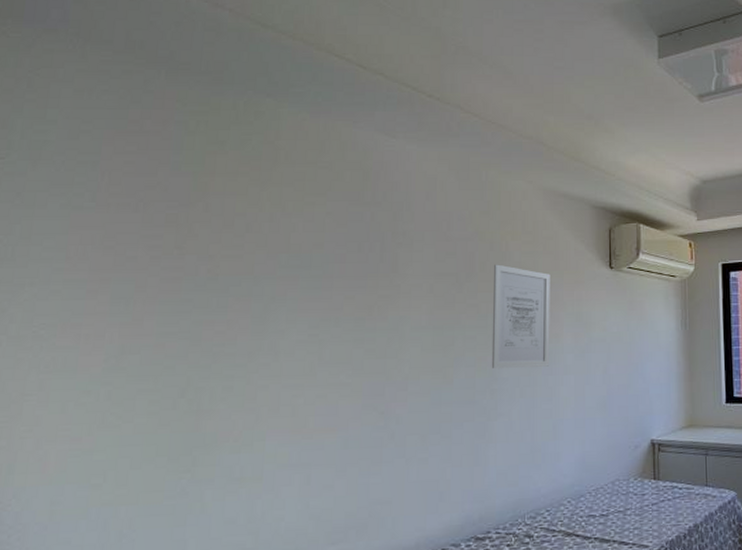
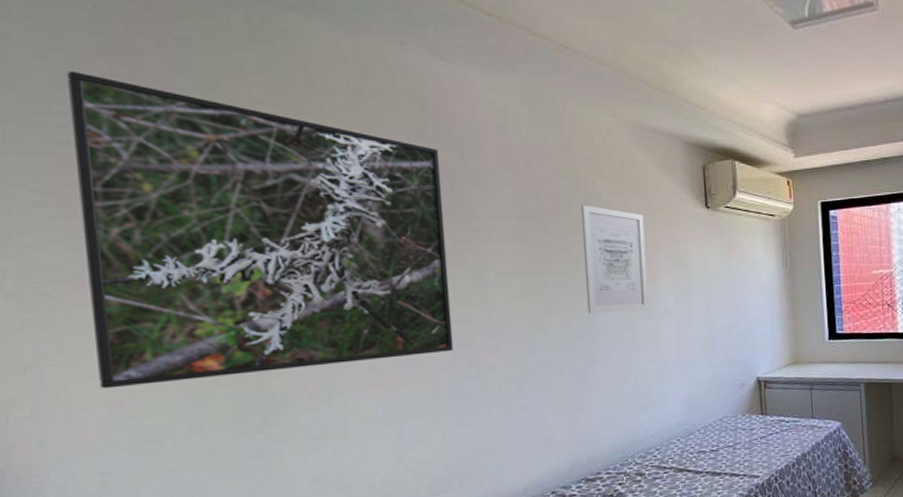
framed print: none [65,149,374,424] -> present [67,70,454,389]

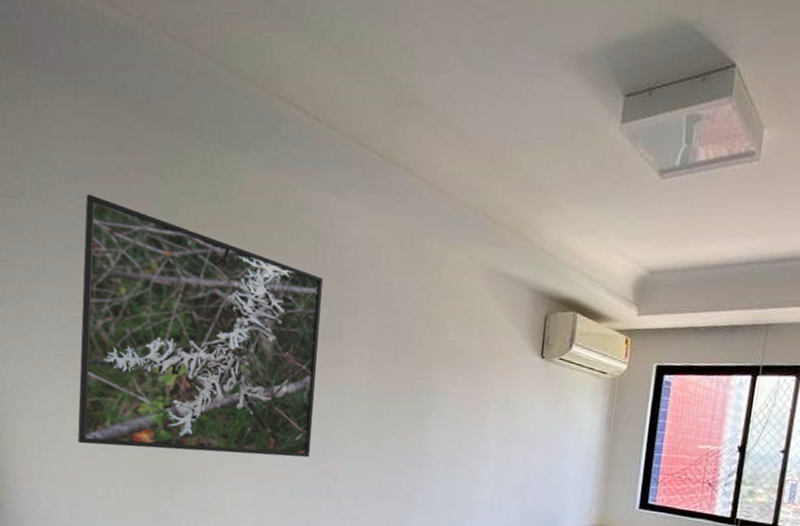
wall art: present [581,205,650,313] -> none [420,341,483,449]

